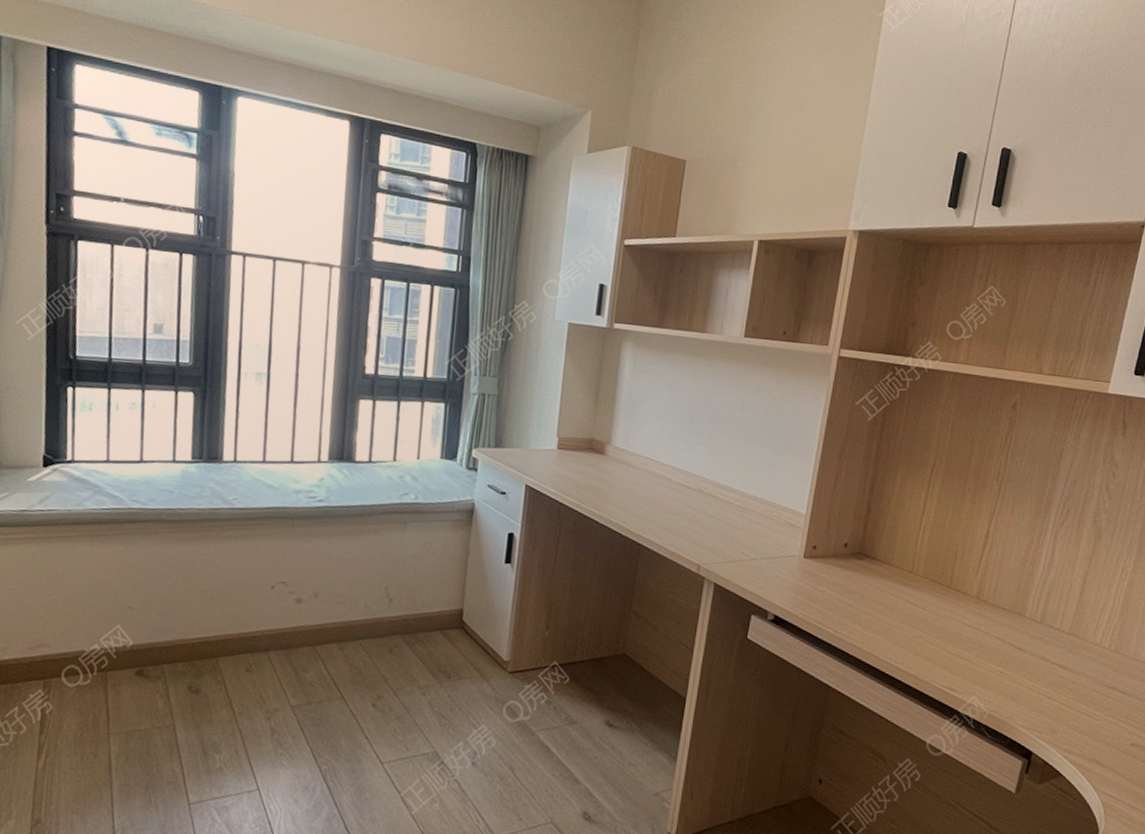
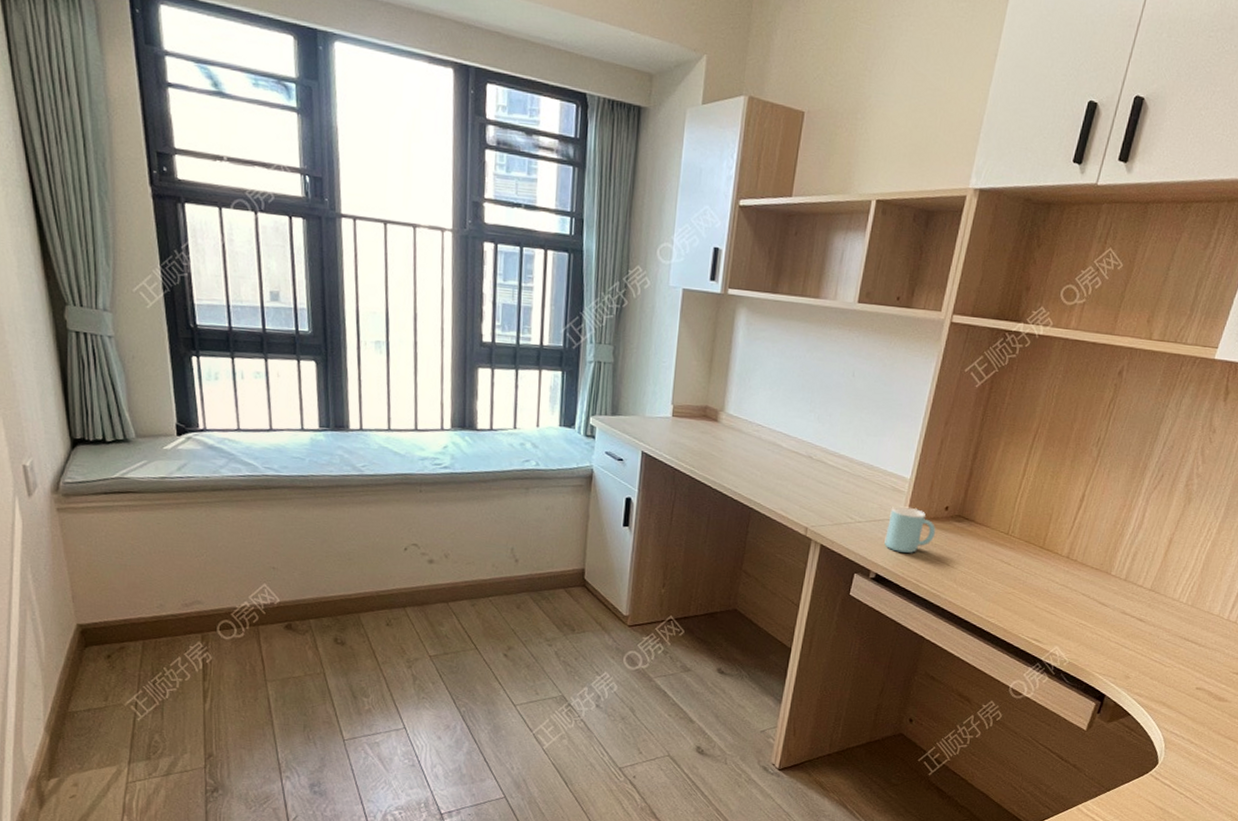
mug: none [782,542,836,593] -> present [884,506,936,553]

